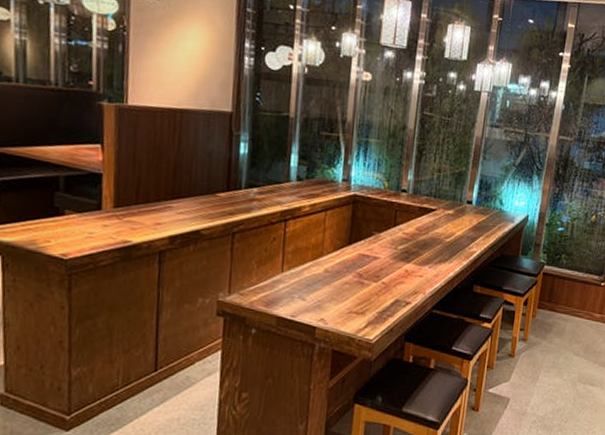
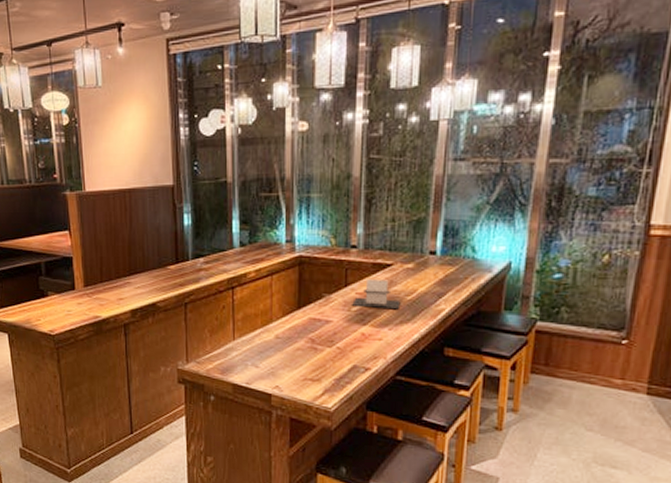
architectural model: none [399,221,441,249] -> present [352,279,401,308]

